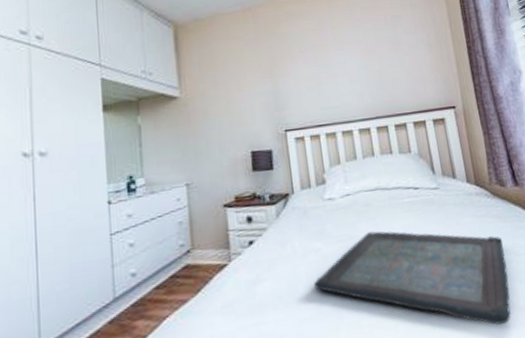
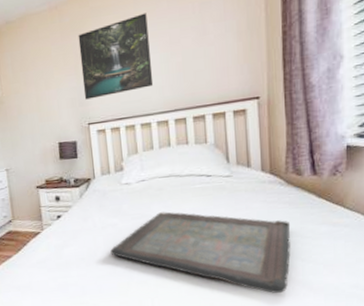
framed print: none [273,21,353,104] -> present [78,13,154,100]

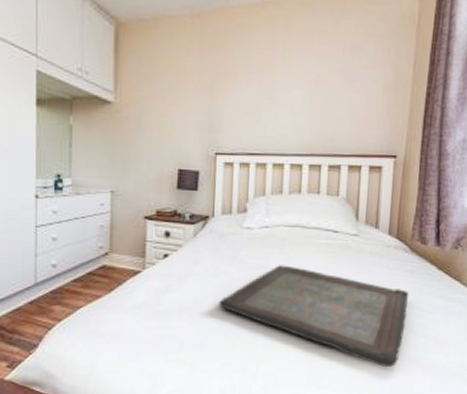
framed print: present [78,13,154,100] -> none [215,43,296,127]

